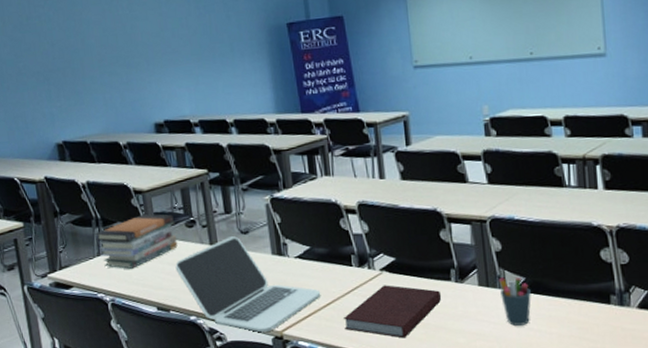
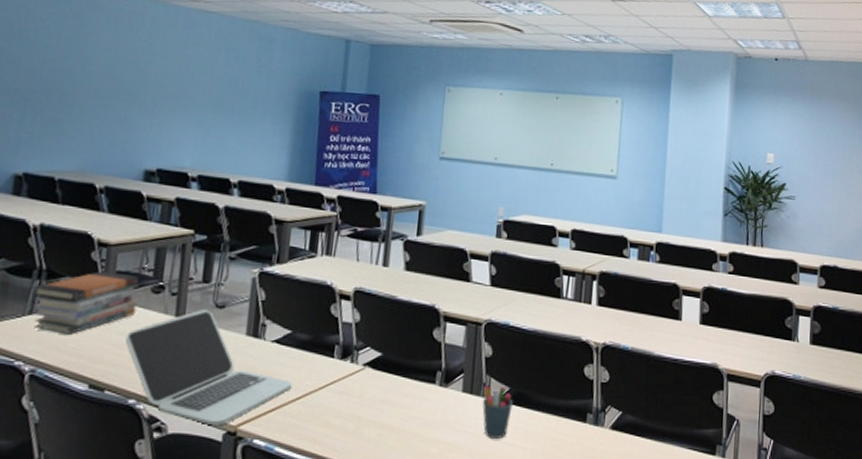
notebook: present [344,285,442,339] -> none [310,382,423,444]

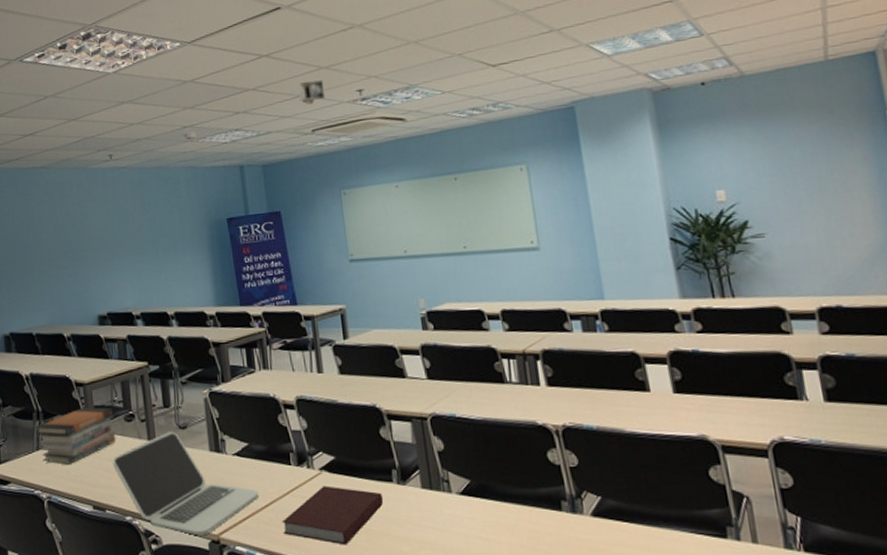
notebook: none [310,382,423,444] -> present [282,485,384,545]
pen holder: present [482,385,513,439] -> none [442,479,478,533]

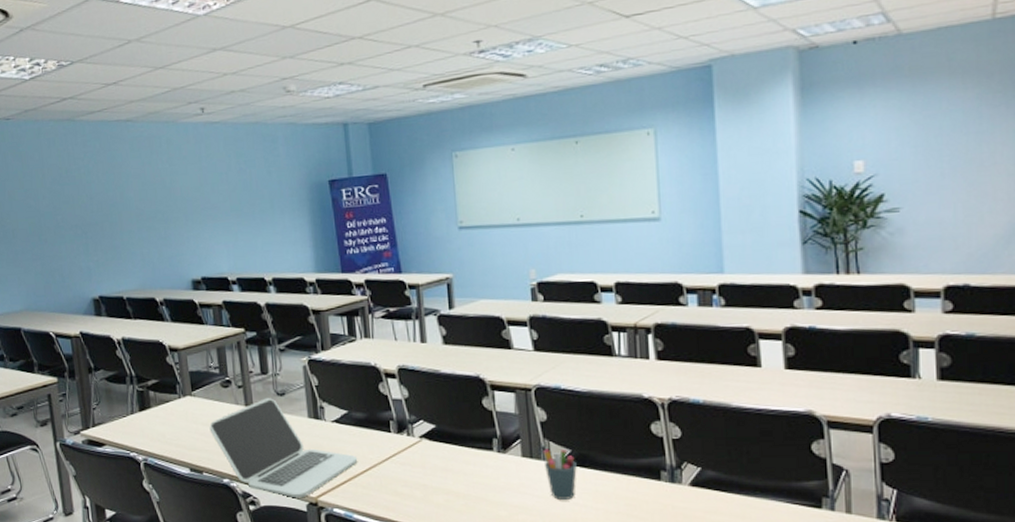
book stack: present [35,407,116,465] -> none [129,372,213,428]
notebook: present [282,485,384,545] -> none [381,453,483,509]
projector: present [298,80,325,105] -> none [409,29,439,57]
pen holder: none [442,479,478,533] -> present [543,449,577,500]

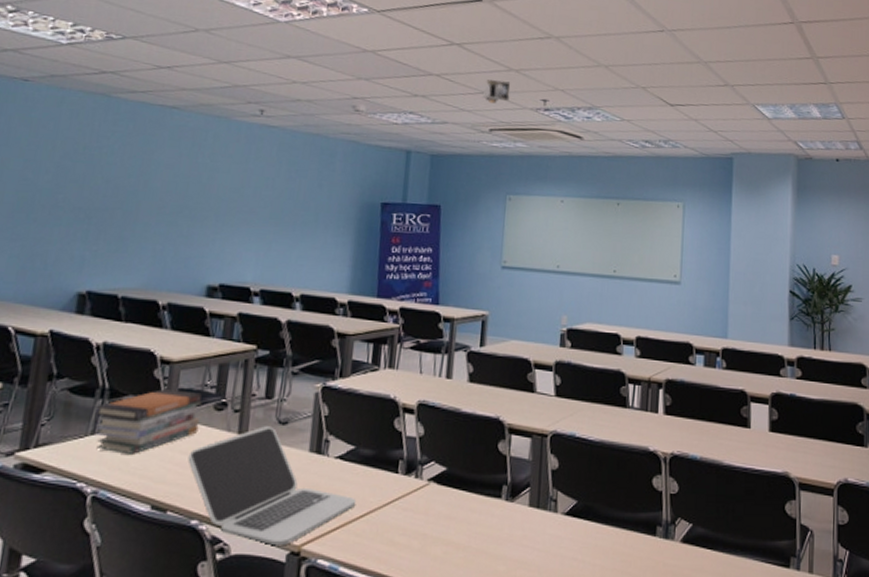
book stack: none [129,372,213,428] -> present [95,389,202,454]
projector: none [409,29,439,57] -> present [482,80,511,103]
pen holder: present [543,449,577,500] -> none [550,499,581,554]

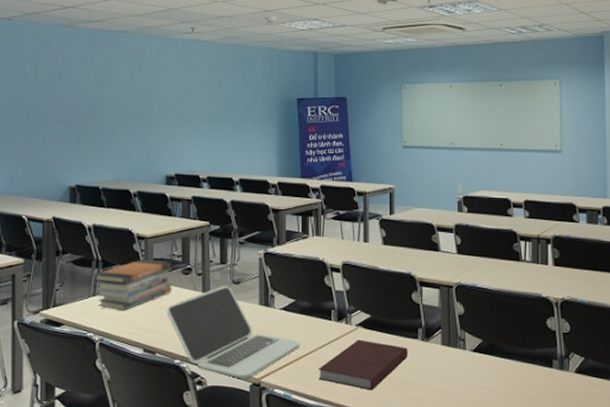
notebook: none [375,498,489,562] -> present [319,339,409,391]

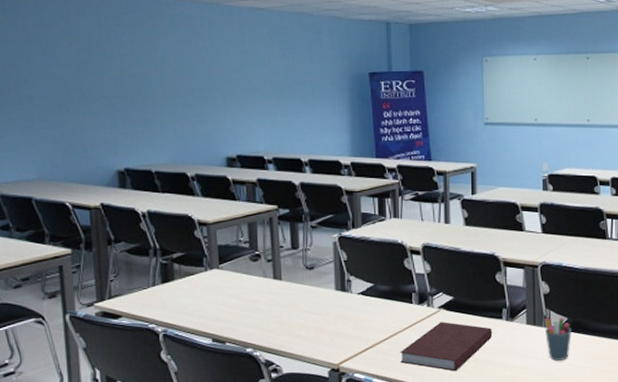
book stack: present [94,260,172,310] -> none [152,246,240,300]
laptop: present [167,286,300,379] -> none [235,271,380,365]
pen holder: none [459,338,486,383] -> present [544,317,571,361]

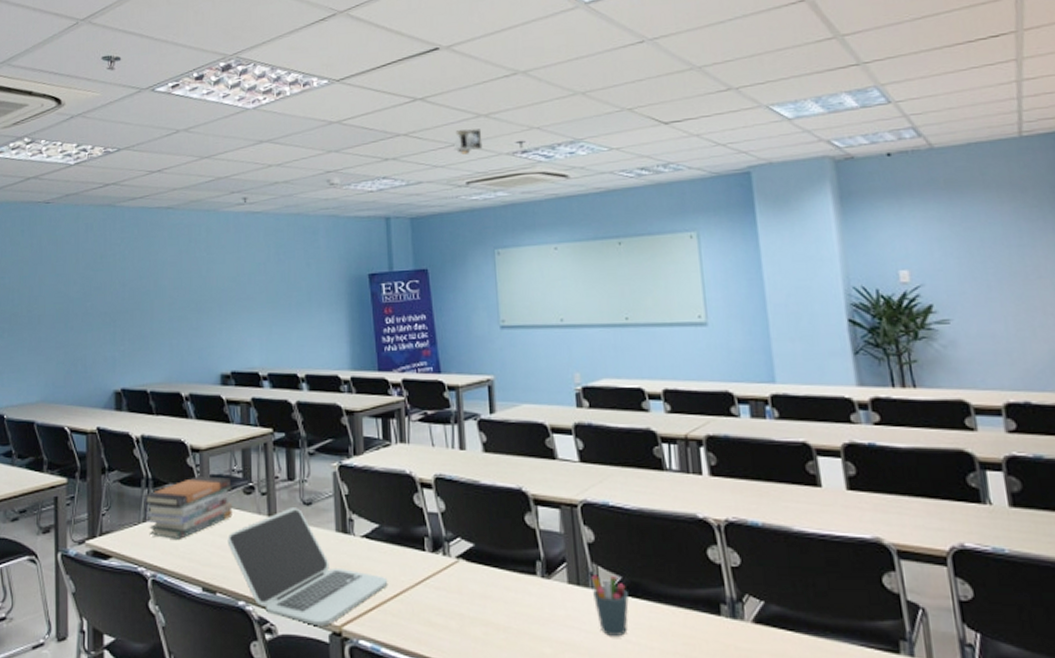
book stack: none [152,246,240,300] -> present [144,476,233,539]
laptop: none [235,271,380,365] -> present [227,508,388,627]
notebook: present [400,321,493,372] -> none [412,576,526,644]

